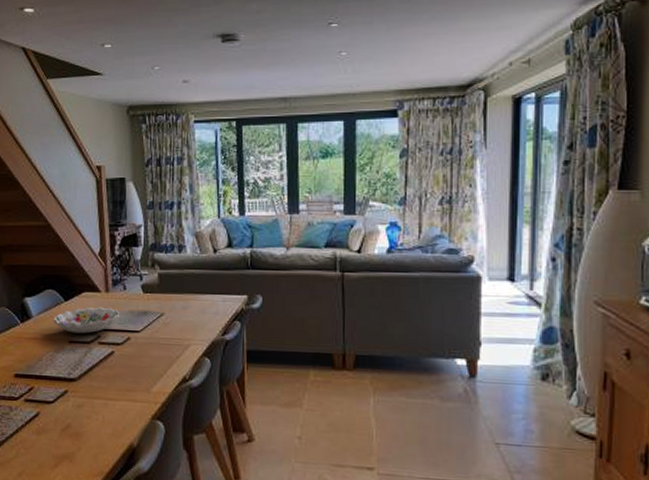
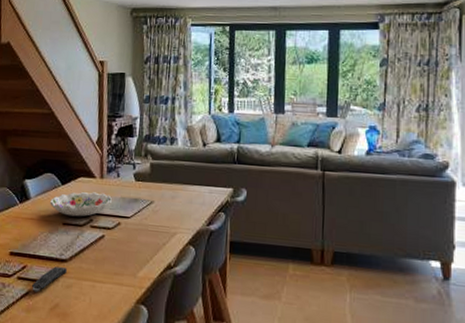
remote control: none [40,386,76,414] -> present [31,266,67,293]

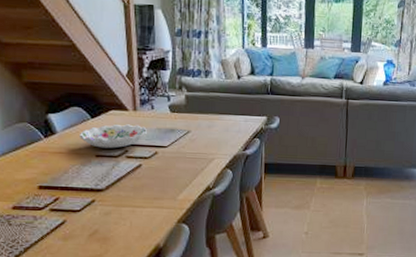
remote control: present [31,266,67,293] -> none [66,196,104,222]

